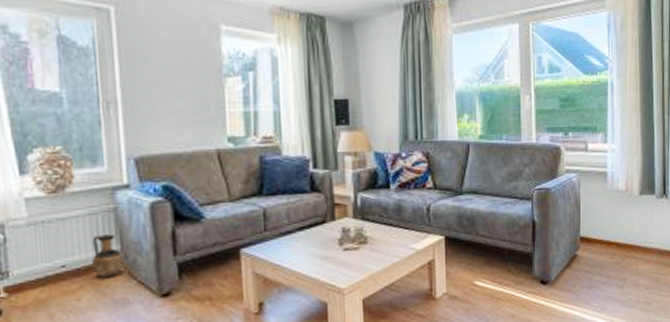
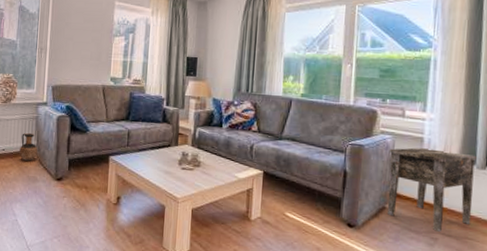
side table: none [575,183,655,272] -> present [386,147,477,232]

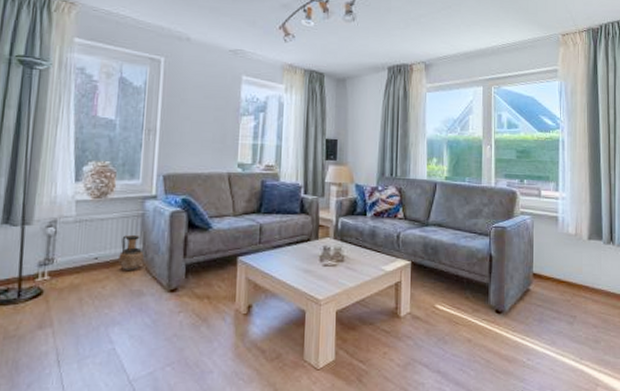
side table: present [386,147,477,232] -> none [529,227,603,309]

